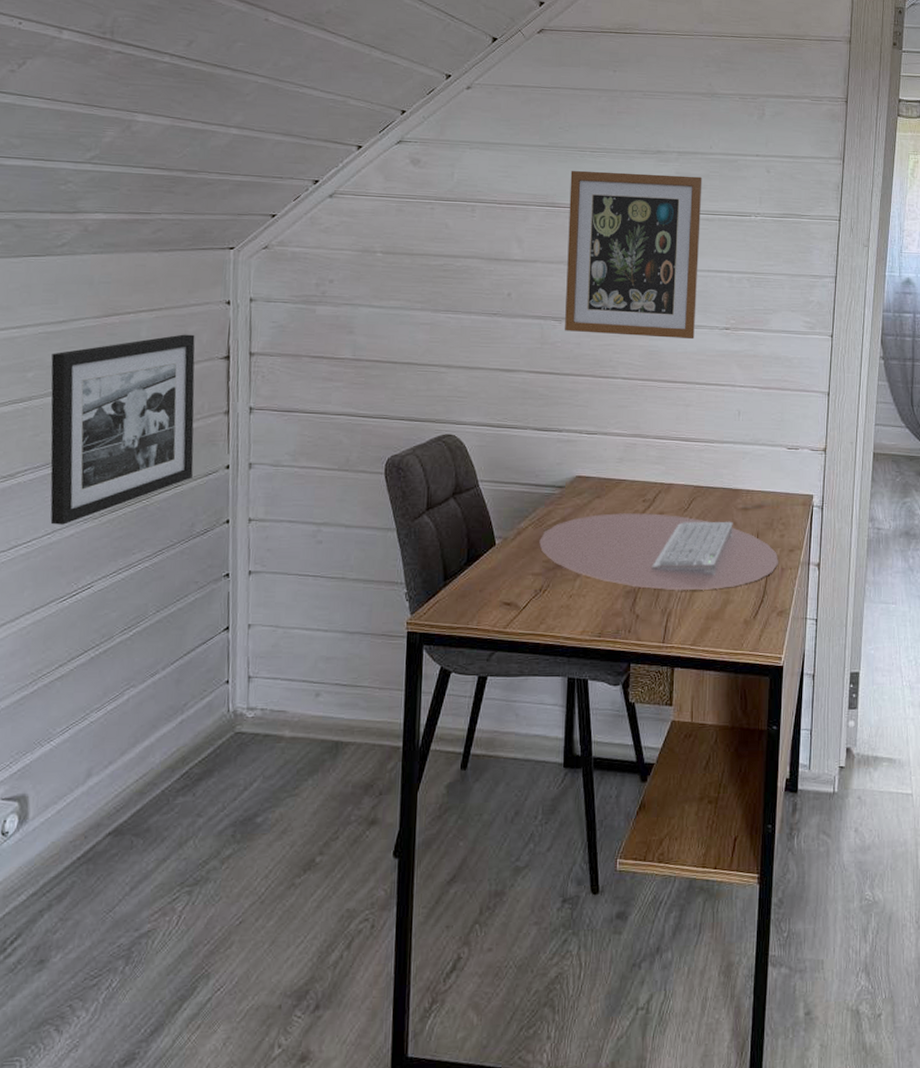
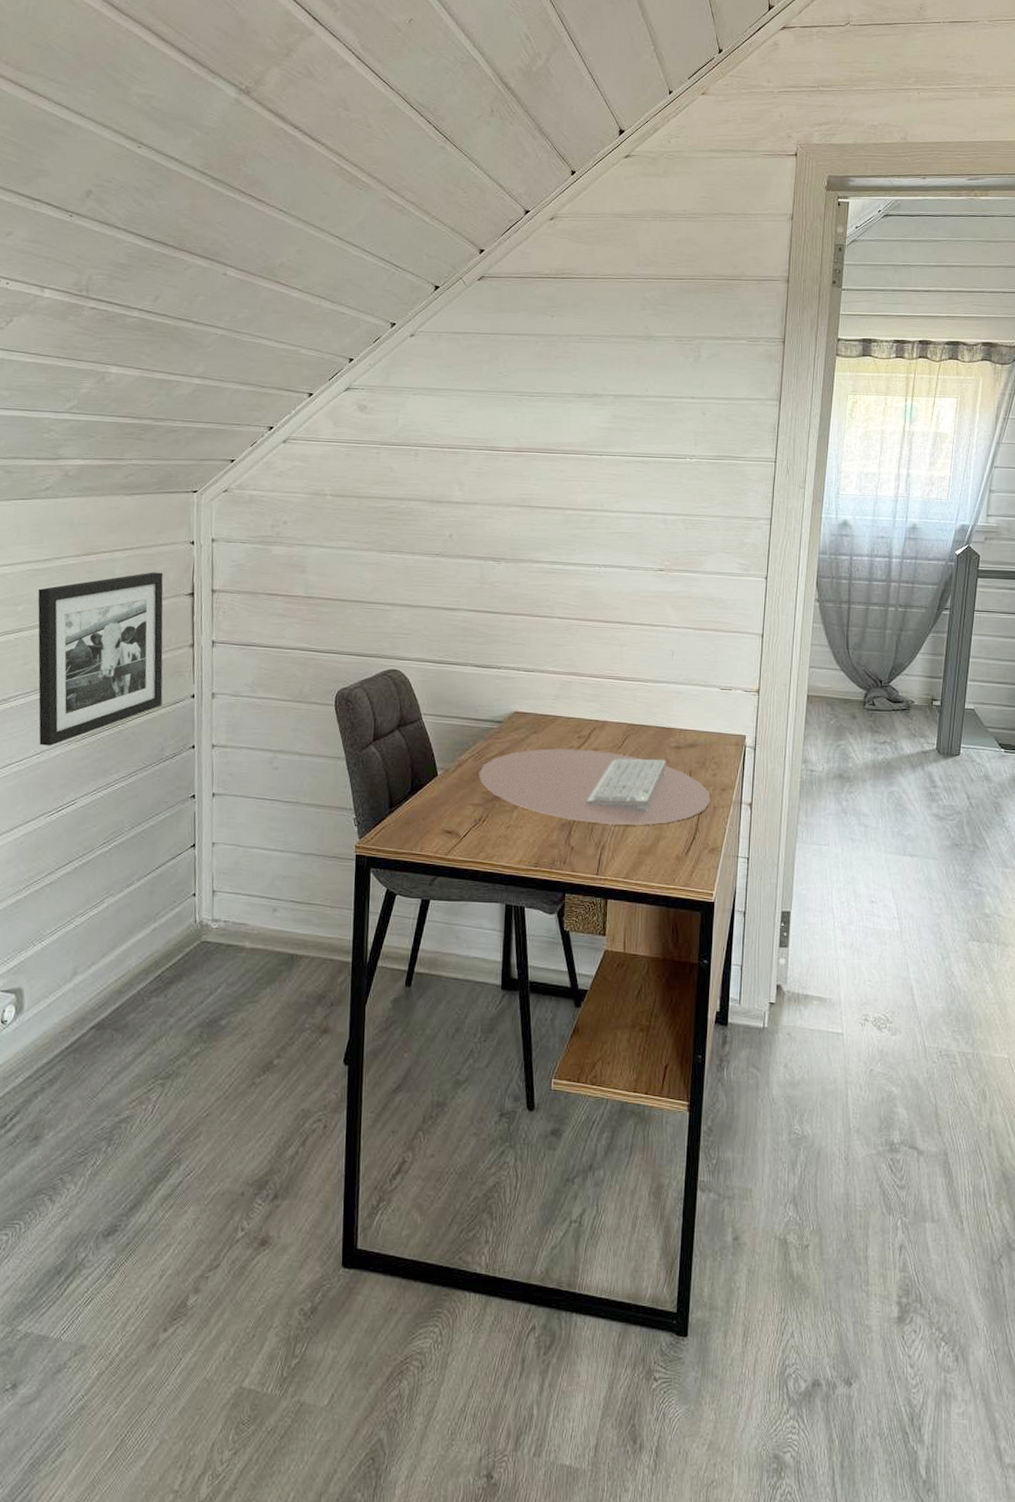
picture frame: present [565,170,703,340] -> none [503,414,638,581]

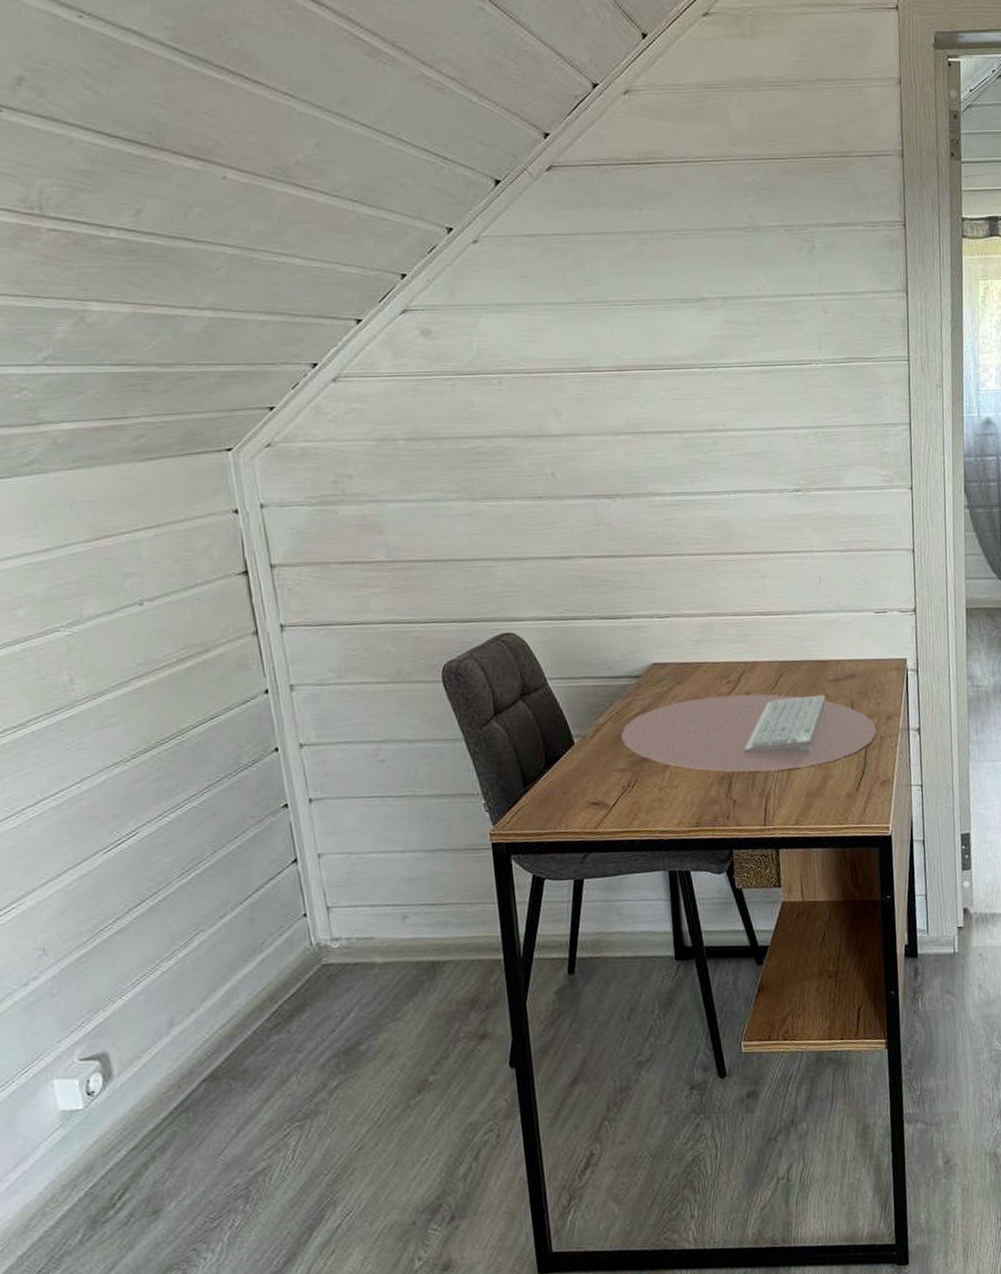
picture frame: present [38,572,164,746] -> none [42,550,229,773]

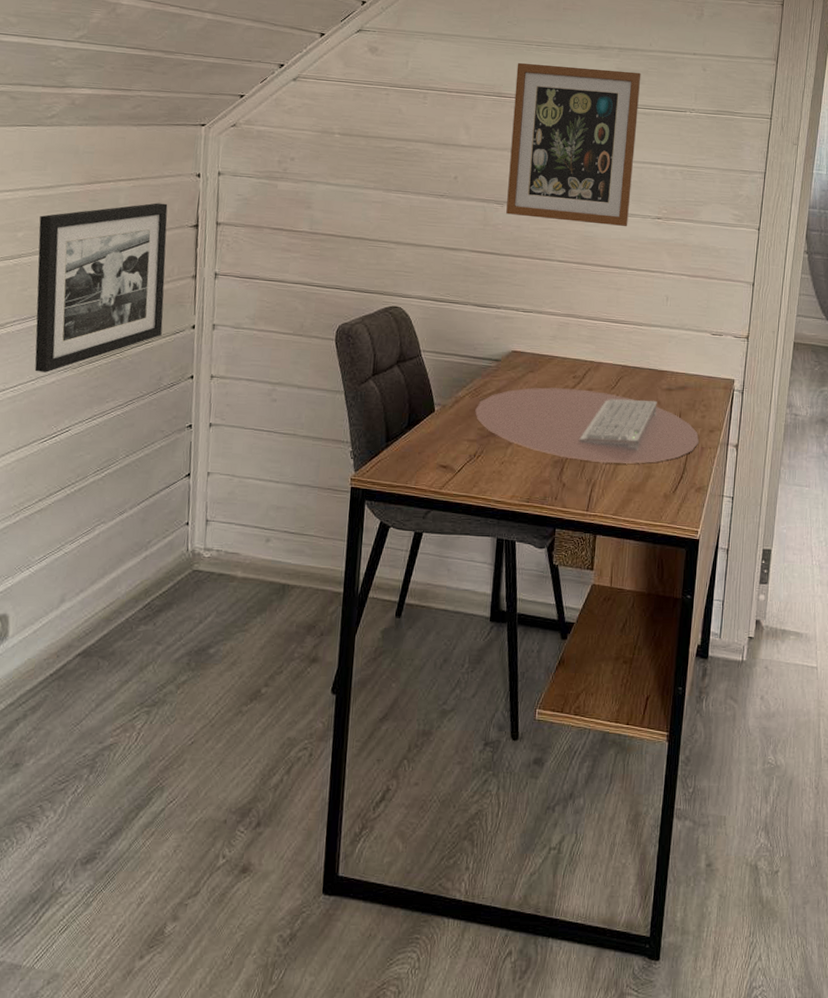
picture frame: none [42,550,229,773] -> present [34,203,168,373]
picture frame: none [604,324,763,509] -> present [506,62,641,227]

